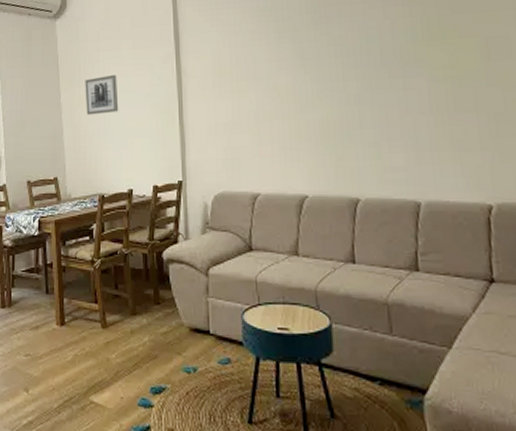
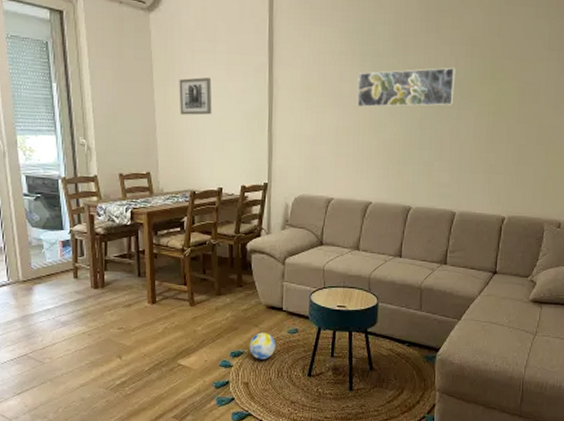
decorative ball: none [172,362,205,398] -> present [249,332,276,359]
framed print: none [274,31,397,88] -> present [357,67,456,108]

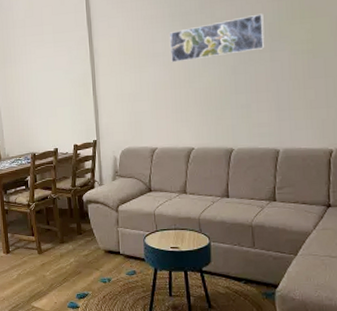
wall art: present [179,77,212,115] -> none [15,56,44,90]
decorative ball: present [249,332,276,359] -> none [92,275,117,300]

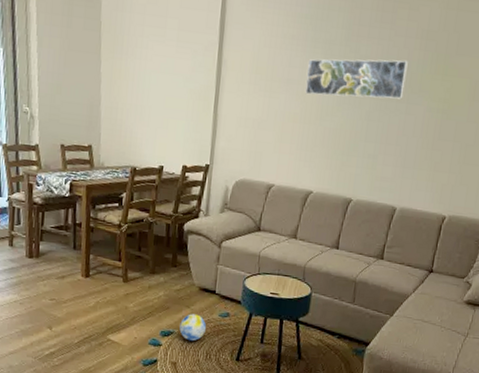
decorative ball: none [92,275,117,300] -> present [179,314,207,341]

